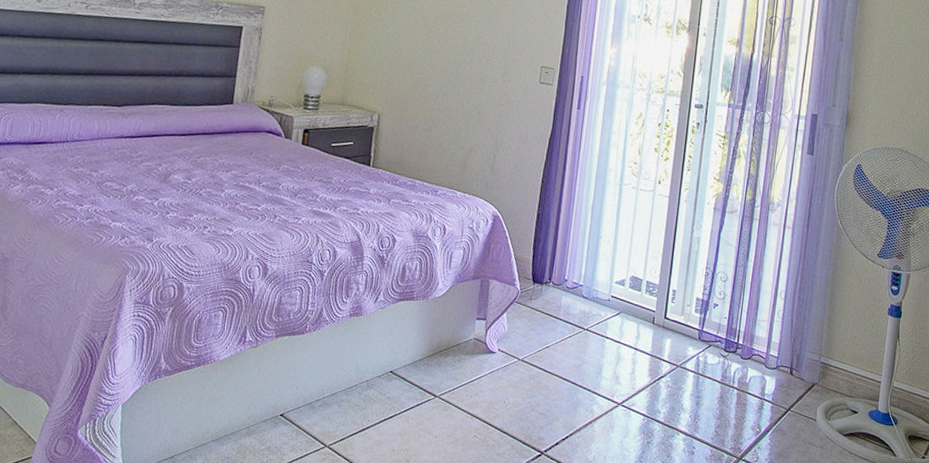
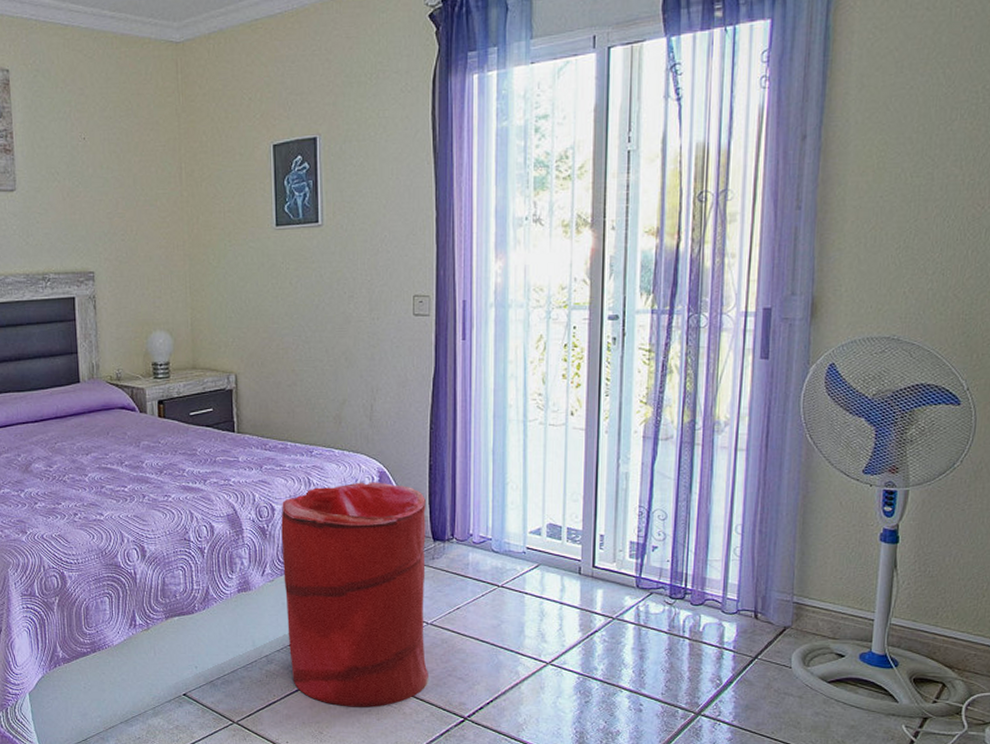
laundry hamper: none [388,223,531,438] -> present [281,482,430,707]

